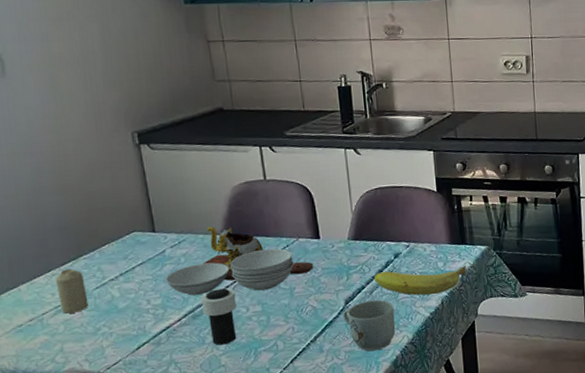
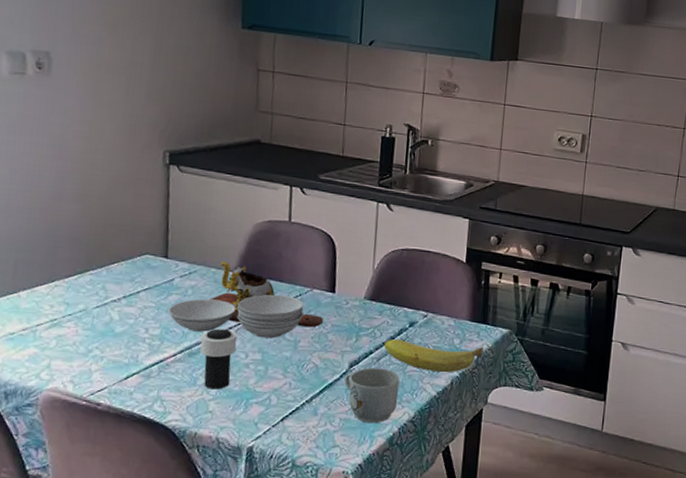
candle: present [55,268,89,314] -> none [56,282,87,329]

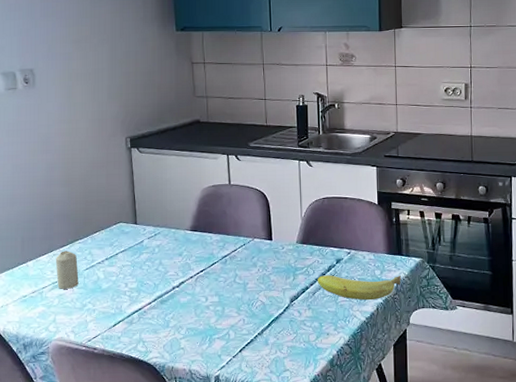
candle: none [56,282,87,329] -> present [55,251,79,289]
cutting board: present [168,262,324,339] -> none [141,223,266,283]
cup: present [200,329,238,390] -> none [168,278,198,330]
mug: present [345,367,400,424] -> none [288,301,334,349]

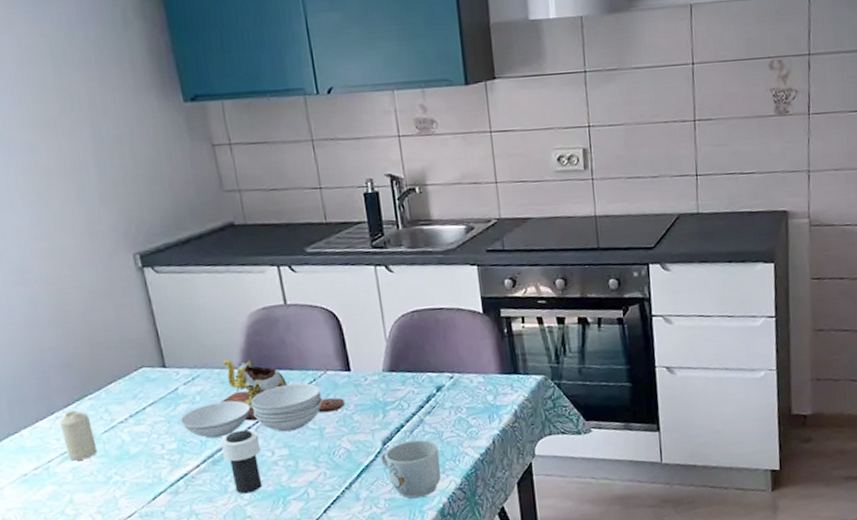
cutting board: none [141,223,266,283] -> present [180,360,345,439]
cup: none [168,278,198,330] -> present [220,429,263,494]
mug: none [288,301,334,349] -> present [380,439,442,499]
fruit: present [318,275,402,301] -> none [414,399,521,434]

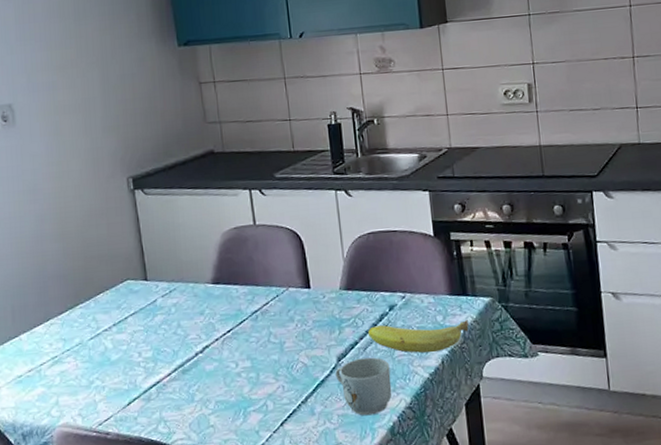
candle: present [59,410,98,461] -> none [53,318,83,365]
cutting board: present [180,360,345,439] -> none [156,275,305,348]
cup: present [220,429,263,494] -> none [190,341,226,404]
fruit: none [414,399,521,434] -> present [368,320,470,353]

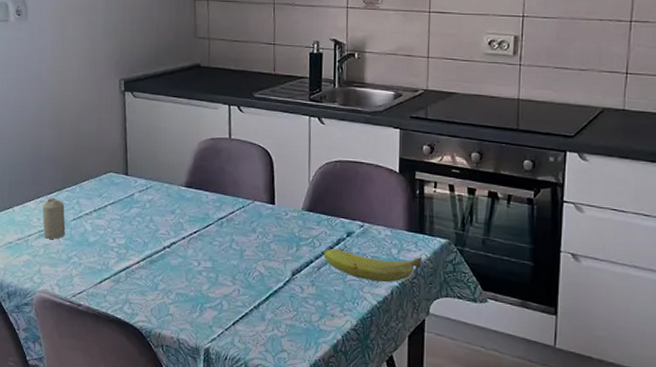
candle: none [53,318,83,365] -> present [42,198,66,239]
mug: present [335,357,392,416] -> none [288,276,341,331]

